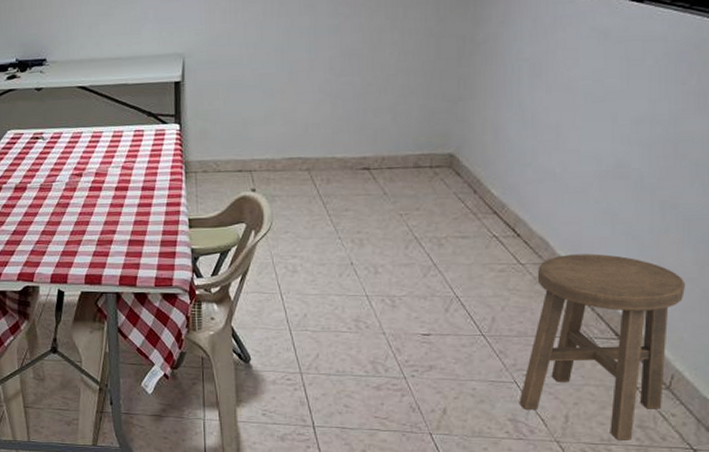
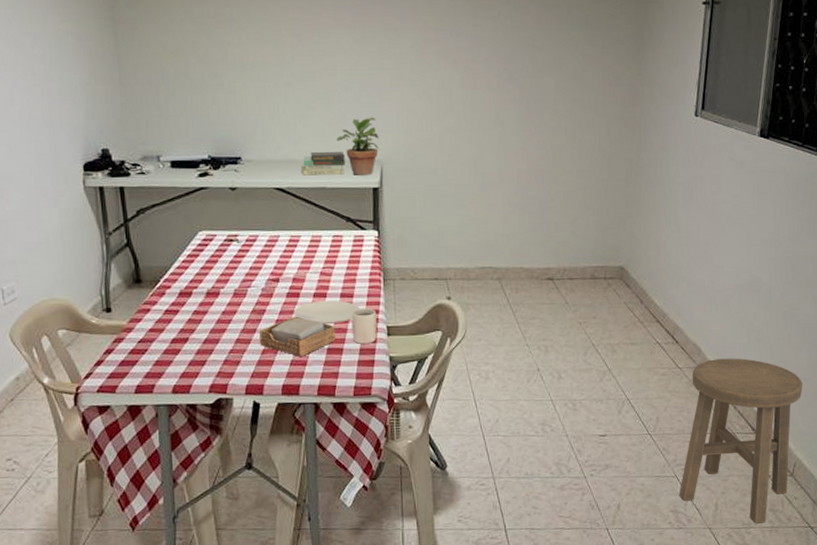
napkin holder: none [64,209,137,248] -> present [260,316,336,357]
plate: none [97,193,161,216] -> present [294,300,360,324]
books: none [102,48,147,73] -> present [300,151,345,176]
potted plant: none [137,11,181,70] -> present [336,117,379,175]
mug: none [152,200,178,236] -> present [351,307,377,344]

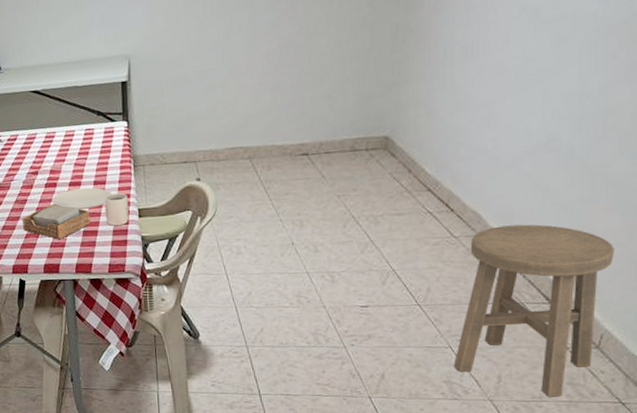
books: present [300,151,345,176] -> none [53,51,94,77]
potted plant: present [336,117,379,175] -> none [85,15,126,72]

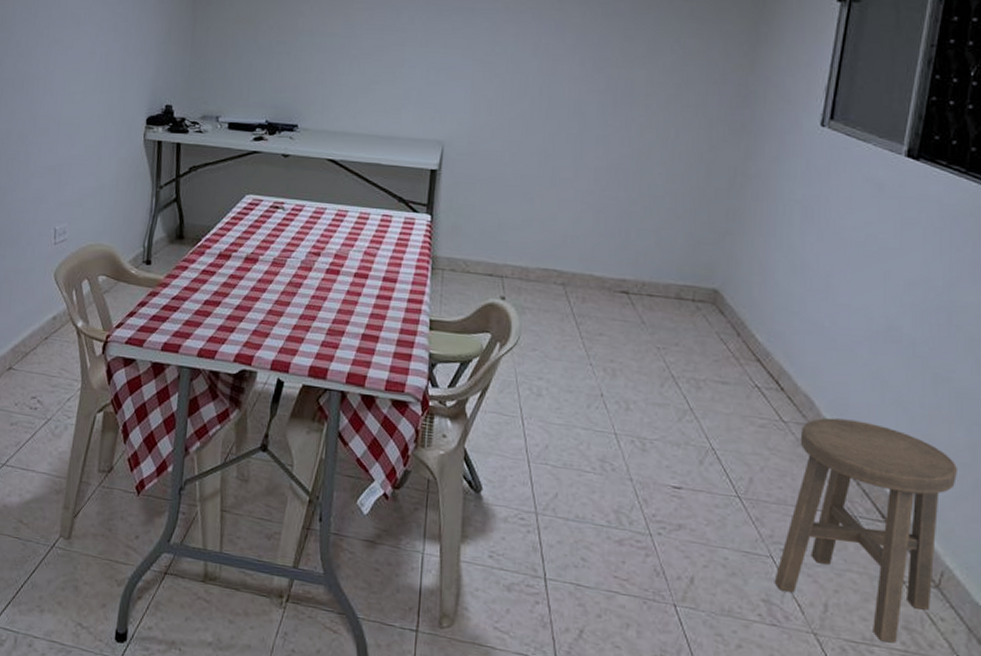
napkin holder: present [22,203,90,239] -> none [292,294,373,338]
plate: present [52,187,112,209] -> none [332,281,403,309]
mug: present [104,192,129,226] -> none [391,295,419,336]

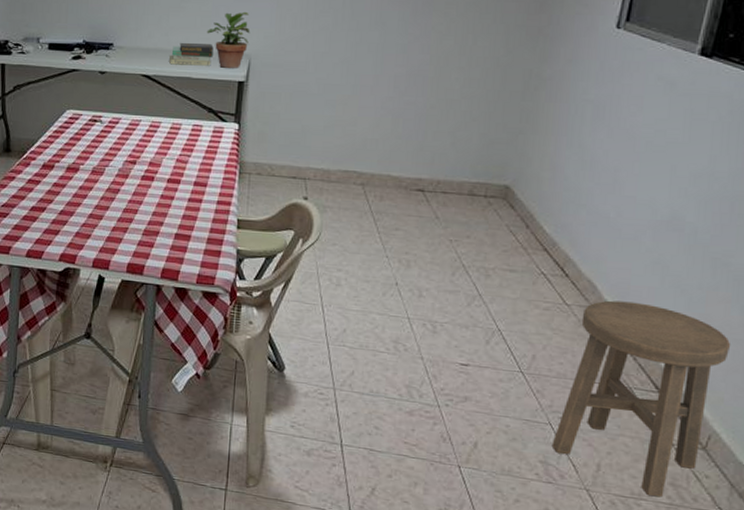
books: none [356,126,405,152] -> present [168,42,214,66]
potted plant: none [397,96,443,156] -> present [206,11,250,68]

